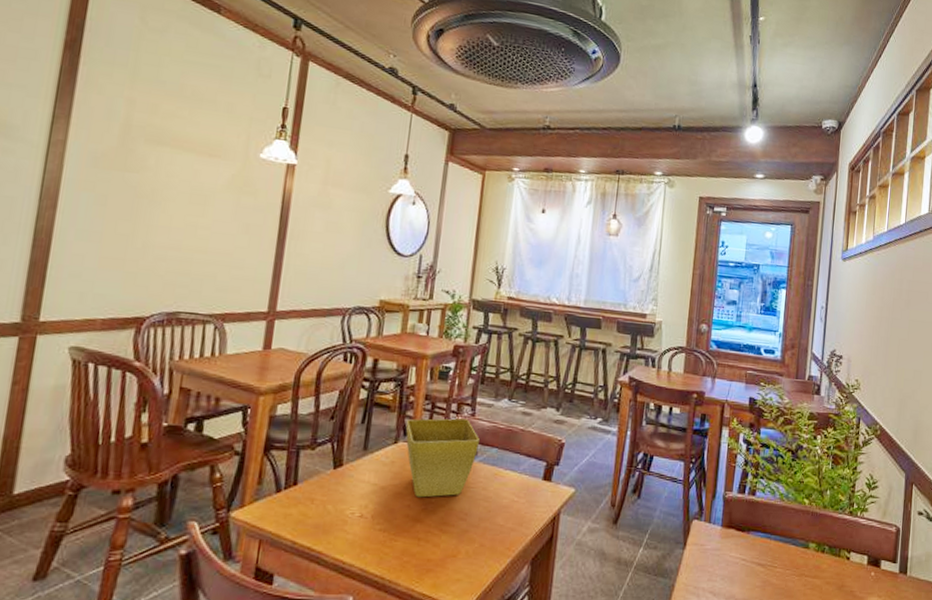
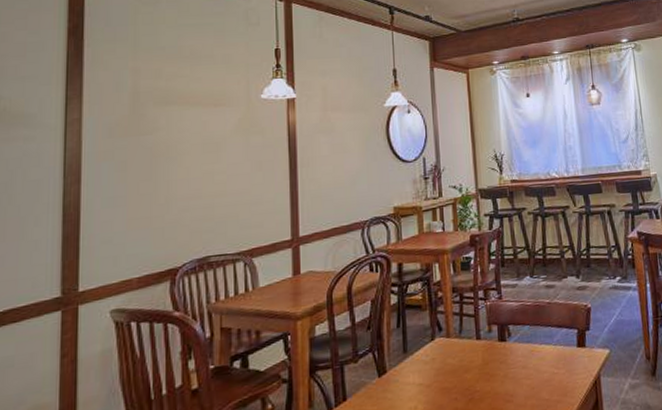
flower pot: present [405,418,480,498] -> none [439,303,511,389]

